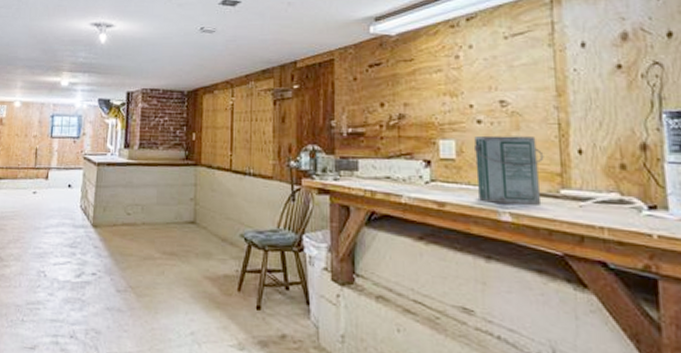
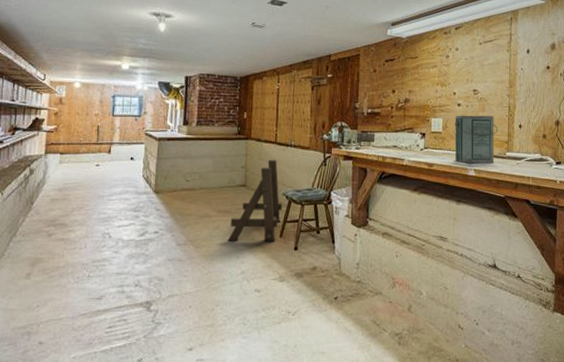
sawhorse: none [175,191,241,297] -> present [228,160,283,242]

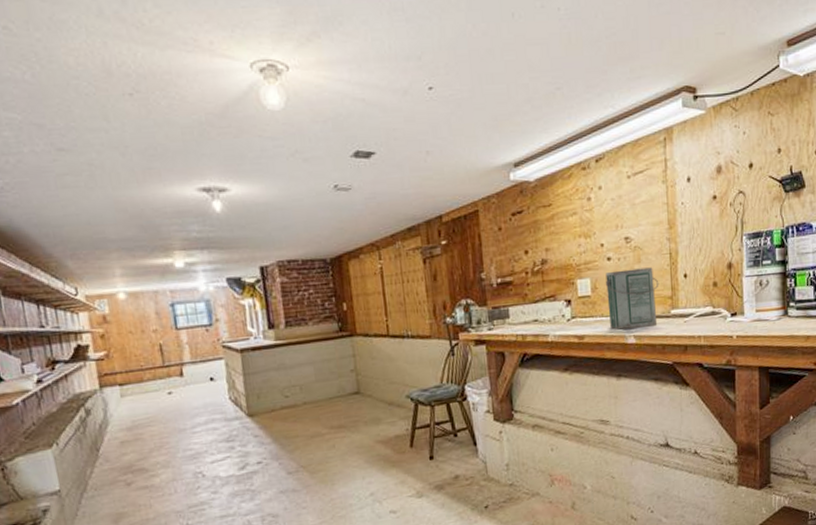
sawhorse: present [228,160,283,242] -> none [347,356,409,461]

